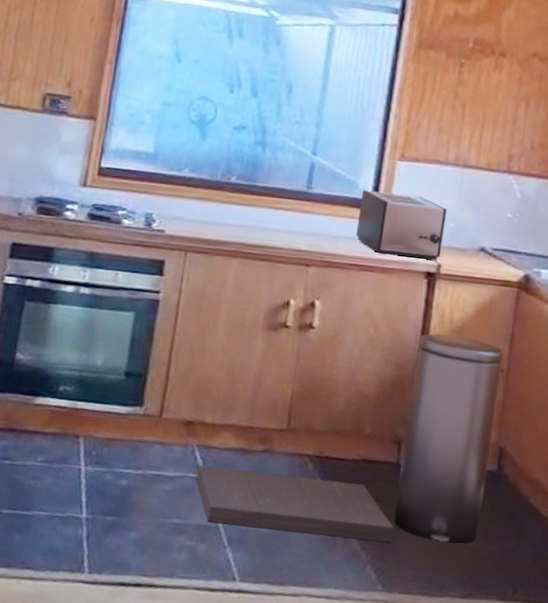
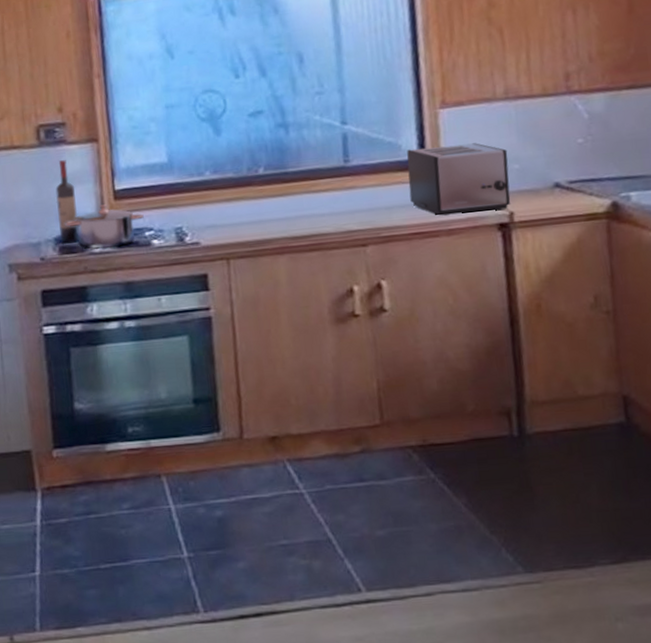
wine bottle: none [40,129,65,206] -> present [55,160,79,244]
cooking pot: none [48,176,121,219] -> present [65,203,144,249]
doormat: present [196,464,393,543] -> none [293,465,523,537]
pedal bin: present [393,333,504,543] -> none [506,285,618,510]

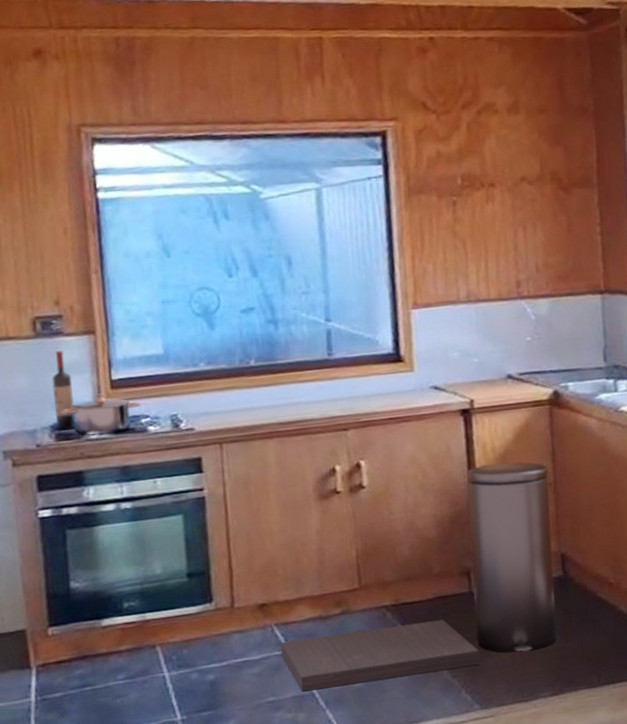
doormat: none [293,465,523,537] -> present [280,619,480,692]
toaster: present [406,143,511,217] -> none [383,339,471,404]
pedal bin: none [506,285,618,510] -> present [467,462,557,653]

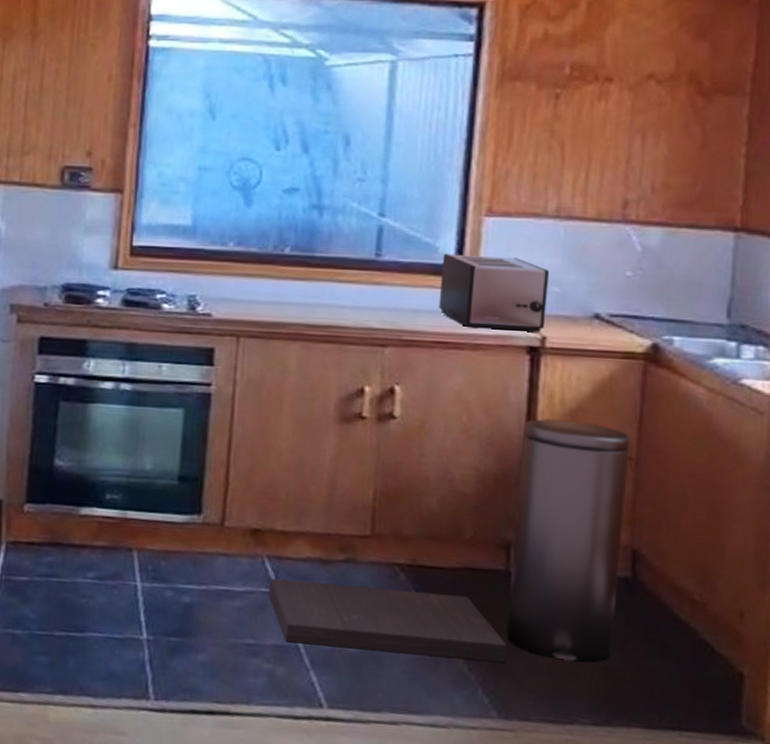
wine bottle: present [52,351,75,431] -> none [67,206,91,293]
cooking pot: present [61,392,140,436] -> none [75,257,158,305]
toaster: none [383,339,471,404] -> present [439,253,550,333]

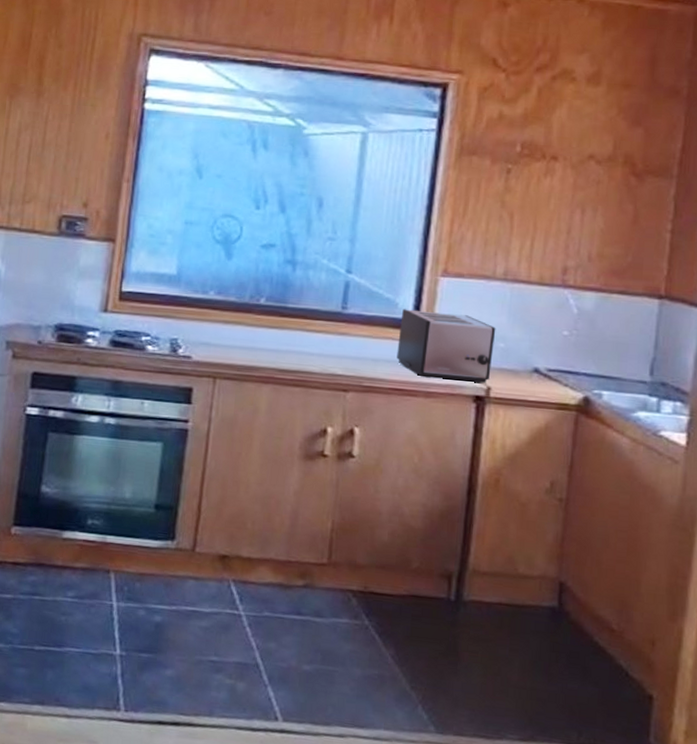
doormat: present [268,577,506,663] -> none [233,600,445,682]
pedal bin: present [505,418,631,662] -> none [445,461,562,683]

